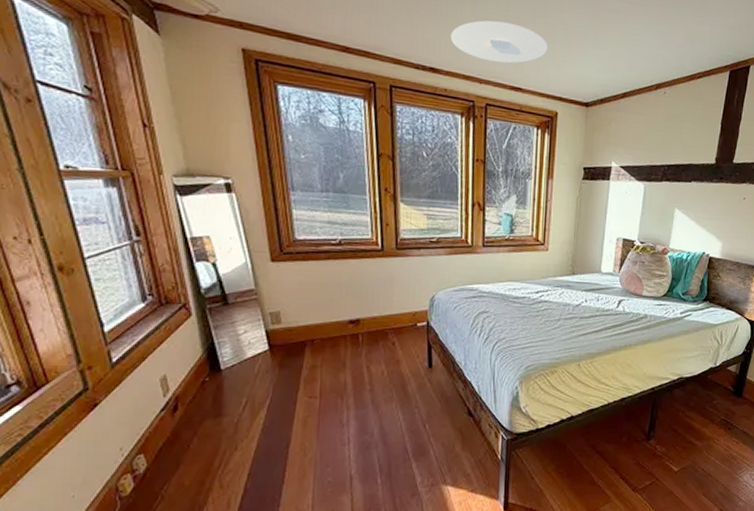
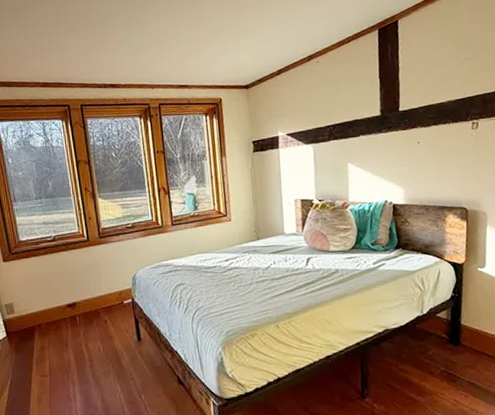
ceiling light: present [450,20,548,64] -> none [123,35,205,70]

